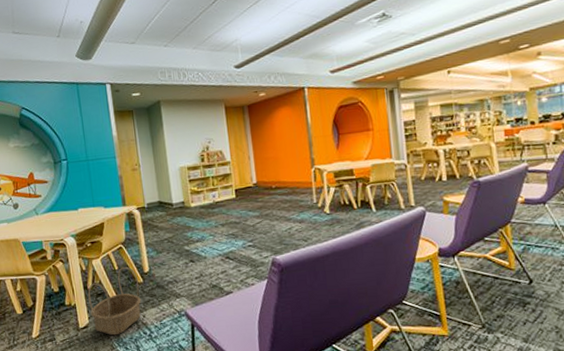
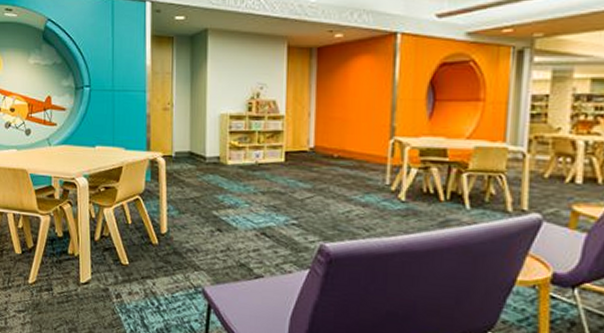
basket: present [88,266,141,336] -> none [94,222,154,300]

